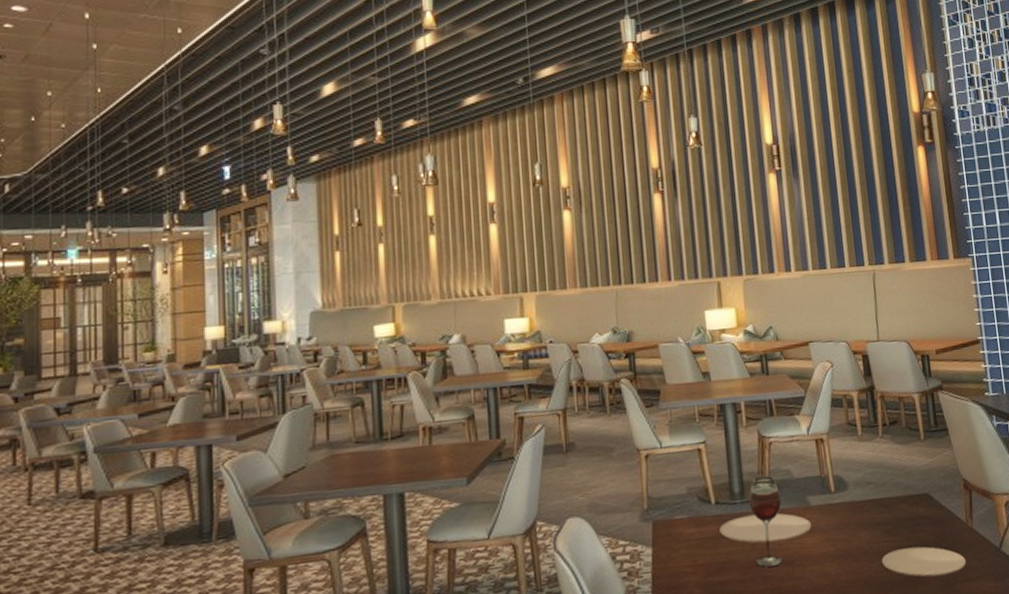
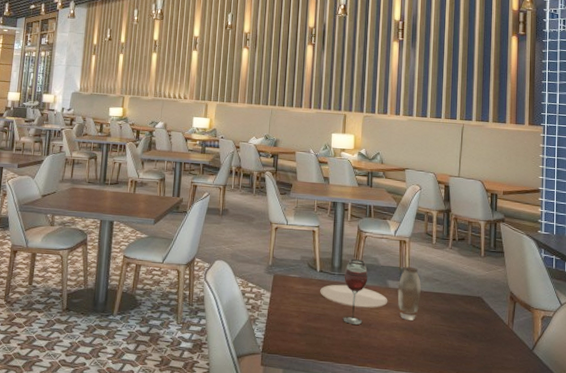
vase: none [822,471,854,545] -> present [397,266,421,320]
plate: present [881,546,967,578] -> none [436,333,504,361]

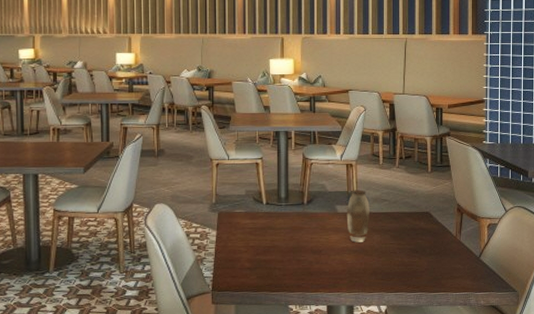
plate: present [320,284,388,308] -> none [268,214,337,236]
wineglass: present [343,259,368,325] -> none [291,188,316,253]

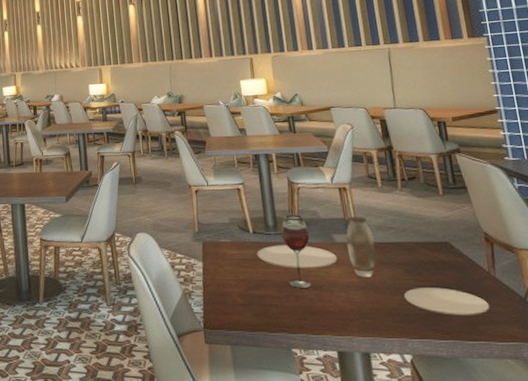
plate: none [268,214,337,236] -> present [257,244,338,269]
wineglass: none [291,188,316,253] -> present [281,215,312,288]
plate: none [387,250,452,273] -> present [403,287,490,316]

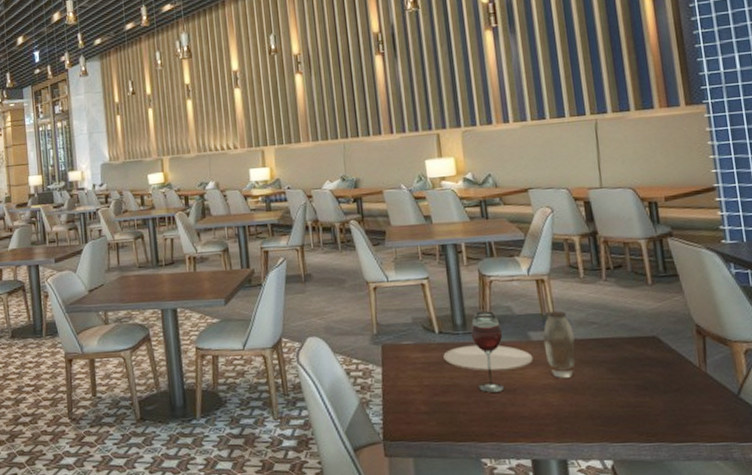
plate: present [403,287,490,316] -> none [605,386,700,417]

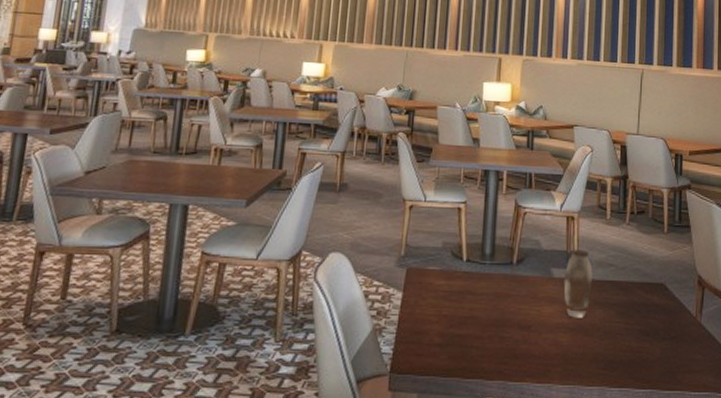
plate: present [443,345,534,371] -> none [466,276,552,305]
wineglass: present [470,311,505,393] -> none [495,243,528,328]

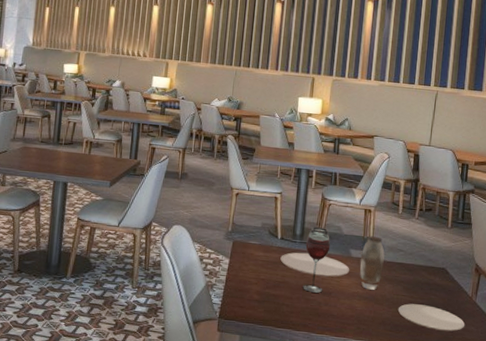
plate: none [466,276,552,305] -> present [280,252,350,277]
wineglass: none [495,243,528,328] -> present [303,227,331,293]
plate: none [611,332,691,363] -> present [397,303,465,332]

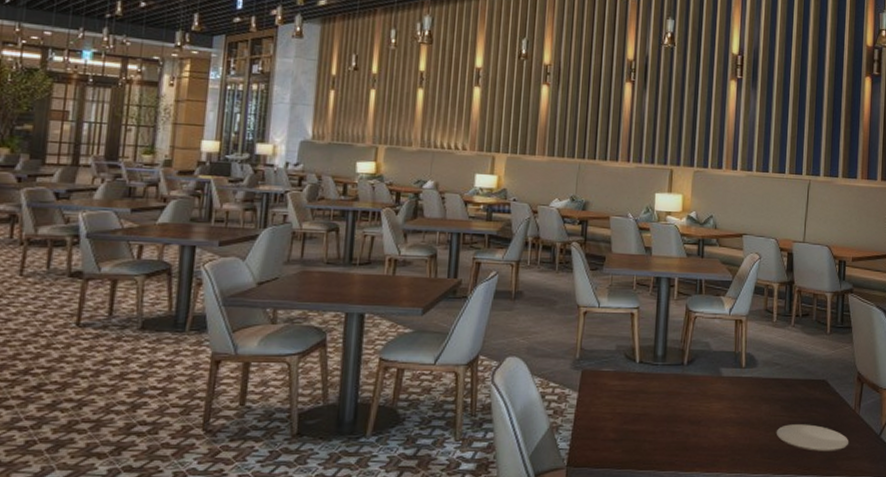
plate: present [280,252,350,277] -> none [639,376,721,402]
wineglass: present [303,227,331,293] -> none [667,345,698,423]
vase: present [359,236,385,290] -> none [732,350,759,413]

